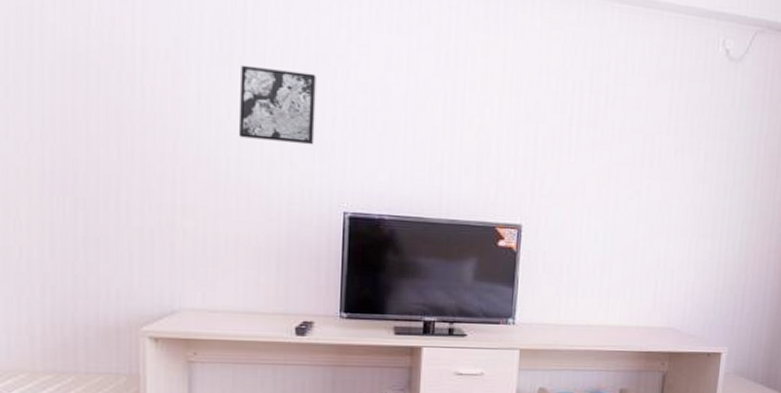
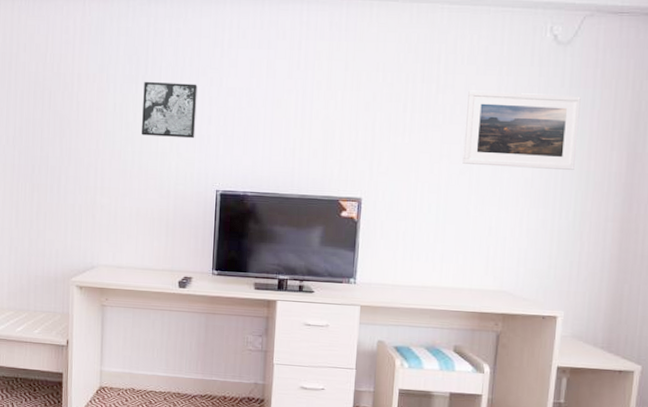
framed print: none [631,105,750,198] -> present [462,90,581,170]

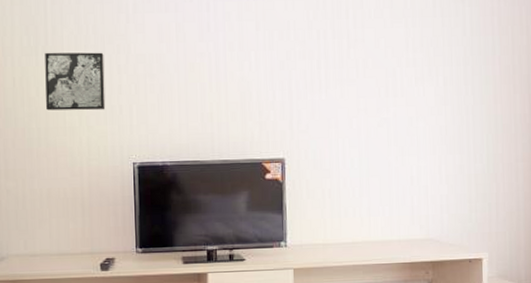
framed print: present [462,90,581,170] -> none [378,43,484,117]

